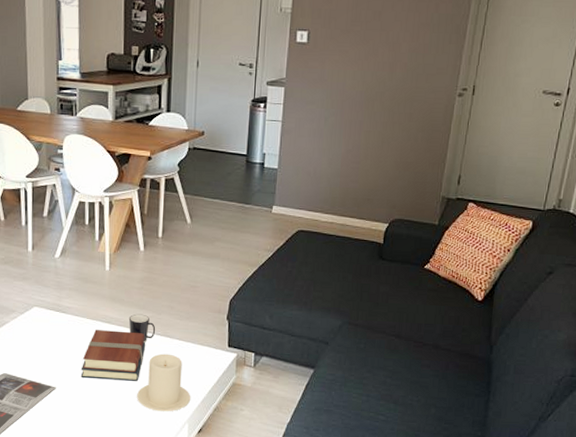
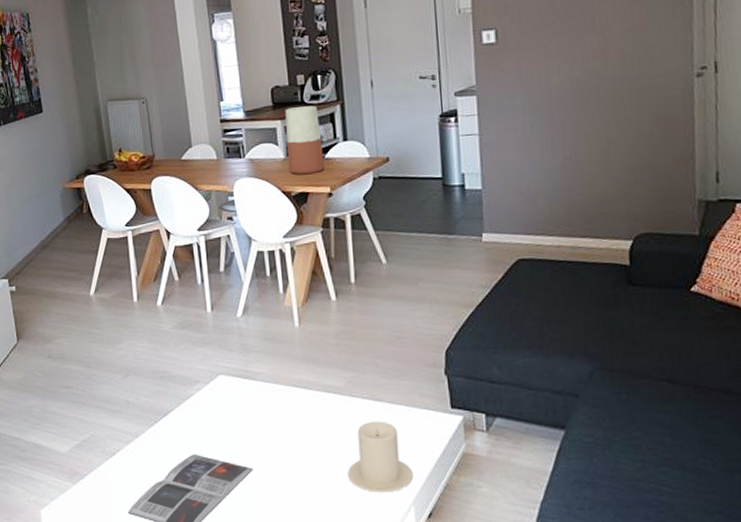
books: present [80,330,146,381] -> none [279,397,352,457]
vase: none [115,75,148,138] -> present [285,105,326,175]
mug: present [128,314,156,342] -> none [327,375,361,409]

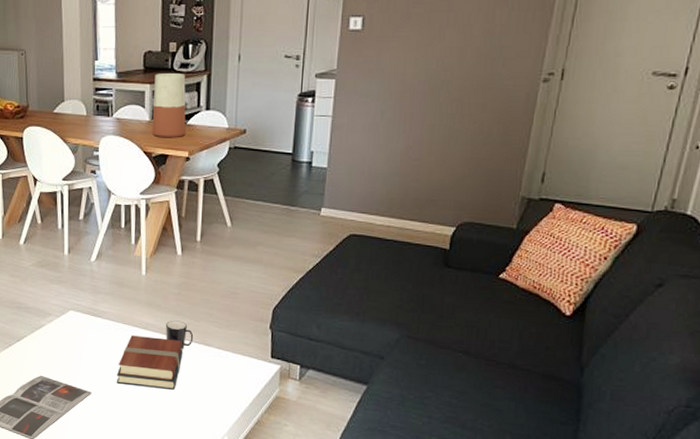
books: none [279,397,352,457] -> present [116,335,183,390]
mug: none [327,375,361,409] -> present [165,320,194,350]
candle: present [348,421,414,493] -> none [174,362,231,423]

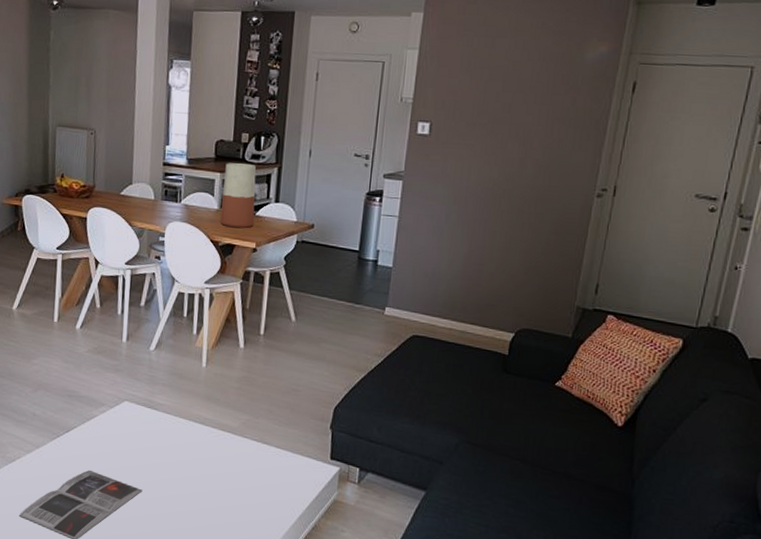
books: present [116,335,183,390] -> none [169,430,241,490]
mug: present [165,320,194,350] -> none [223,416,253,448]

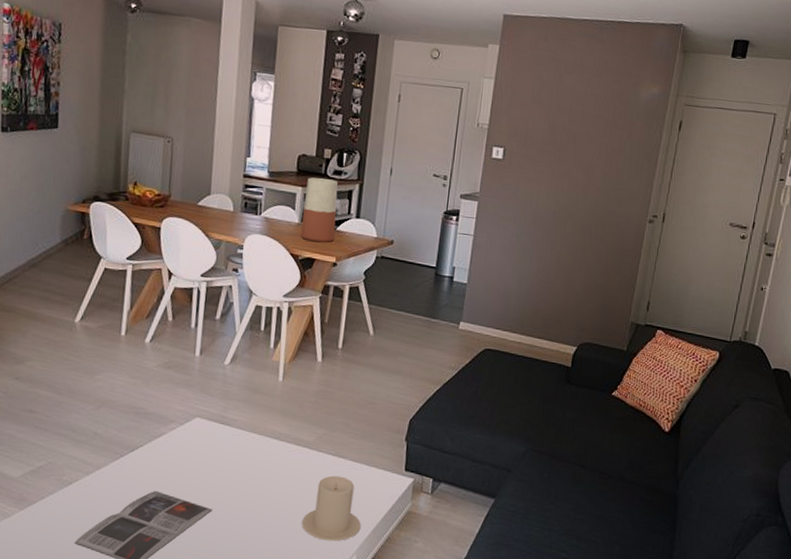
candle: none [228,461,287,527] -> present [302,475,362,542]

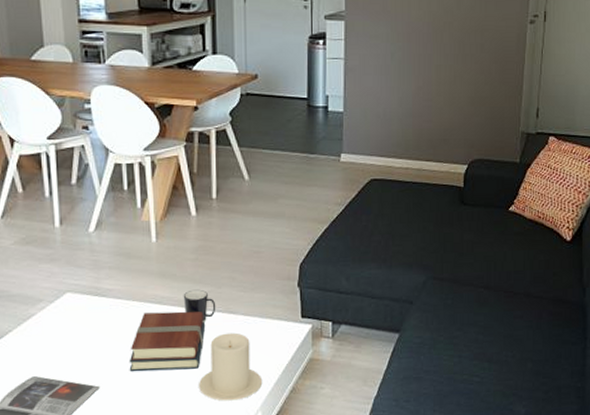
books: none [241,446,316,506] -> present [129,311,206,371]
mug: none [299,430,328,462] -> present [183,289,216,322]
vase: present [300,177,338,243] -> none [152,14,192,86]

